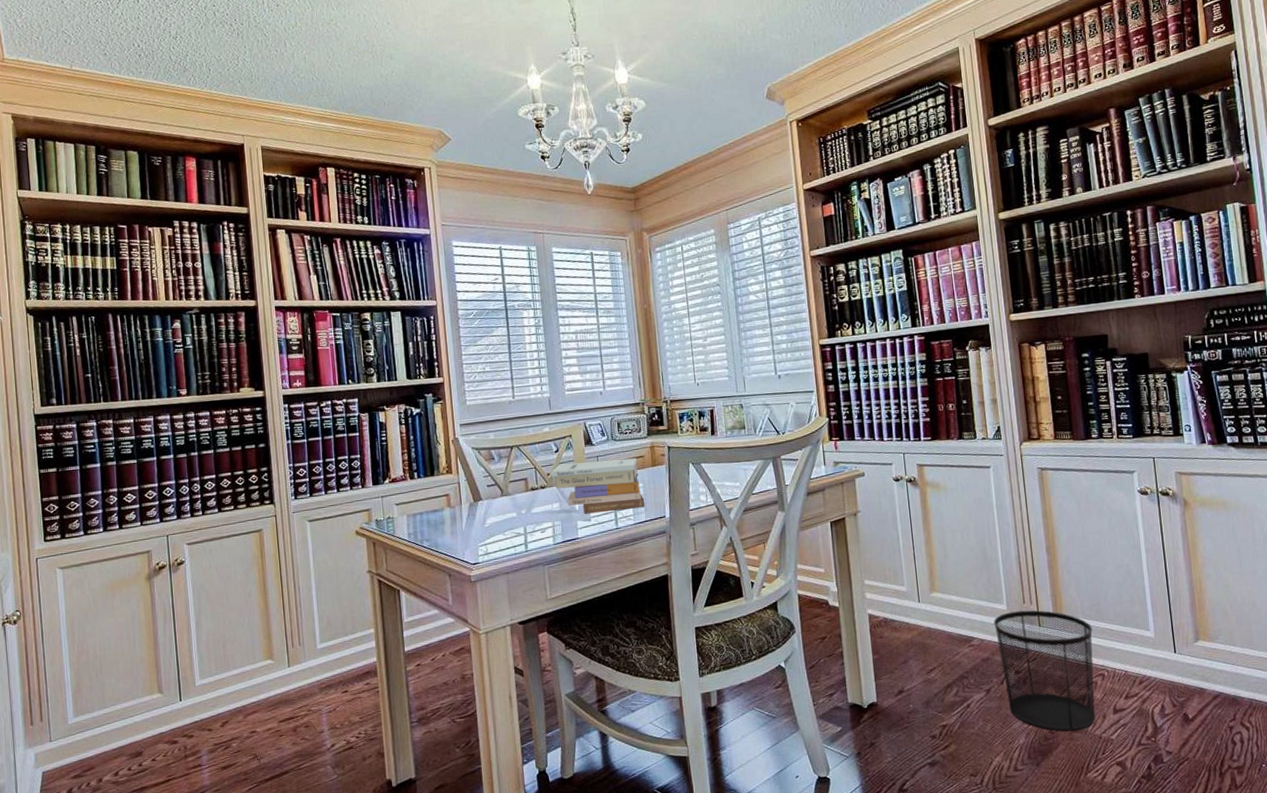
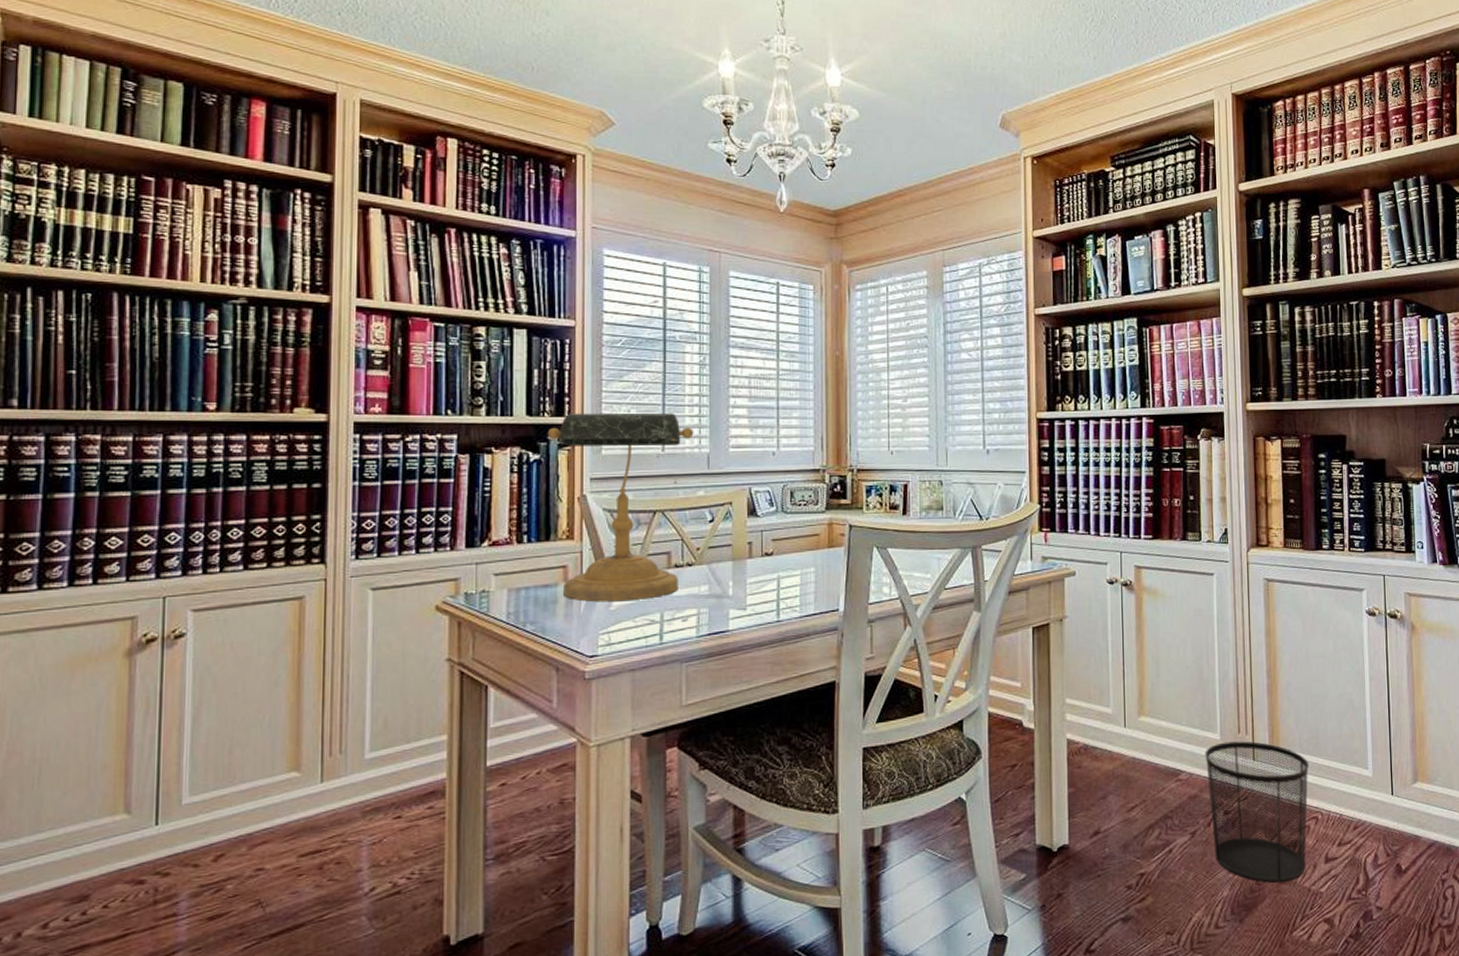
desk lamp: none [424,367,536,522] -> present [547,413,694,602]
books: present [550,458,645,513] -> none [701,536,816,600]

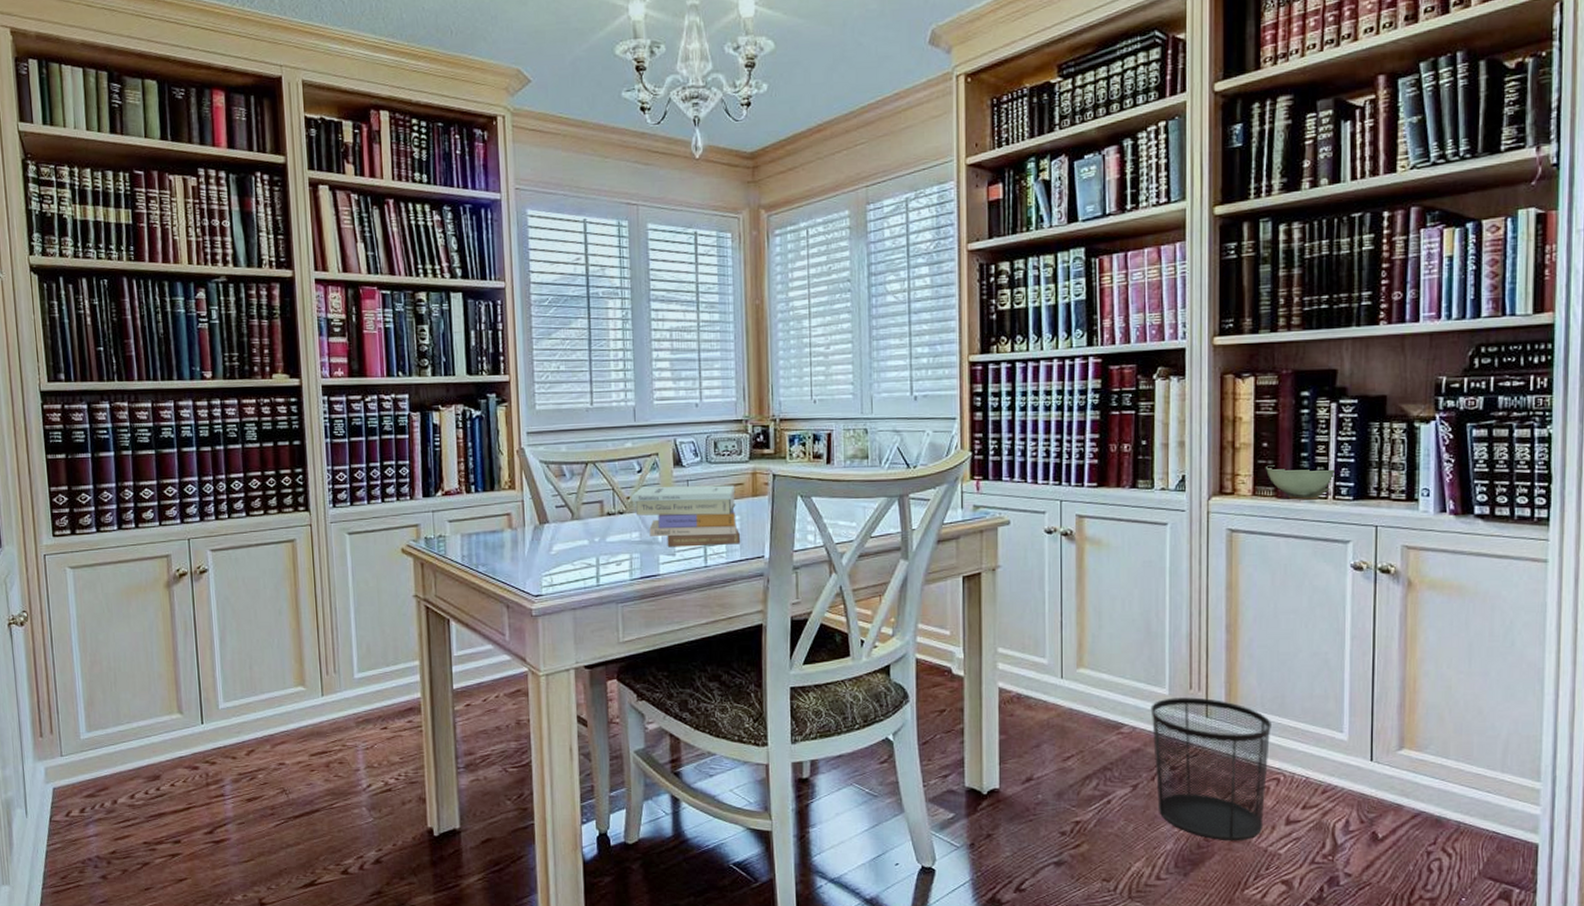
desk lamp: present [547,413,694,602] -> none [486,368,620,547]
books: none [701,536,816,600] -> present [631,485,741,546]
bowl: none [1293,520,1349,553] -> present [1265,465,1334,501]

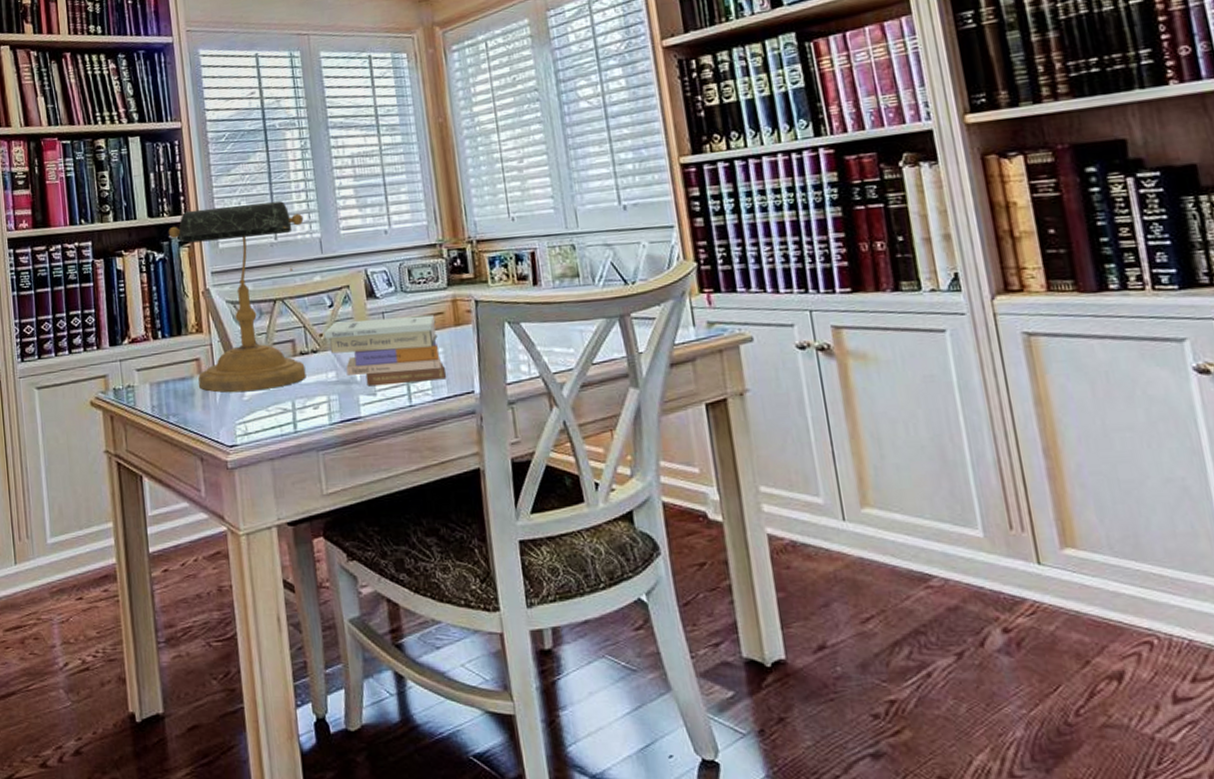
desk lamp: none [486,368,620,547] -> present [168,201,306,393]
waste bin: present [1150,697,1271,840] -> none [962,539,1143,725]
bowl: present [1265,465,1334,501] -> none [1056,254,1149,294]

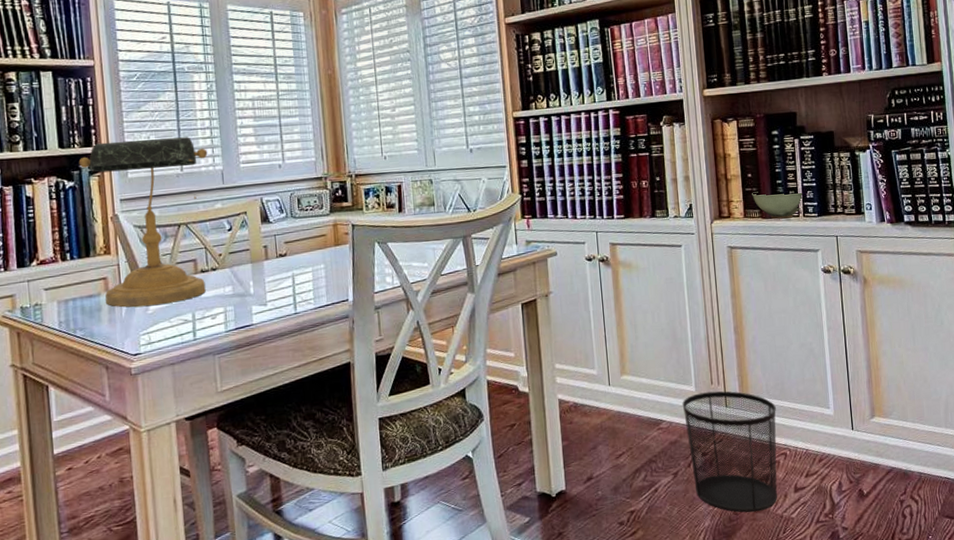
books: present [323,315,447,385] -> none [223,237,327,297]
waste bin: none [962,539,1143,725] -> present [682,391,778,513]
bowl: none [1056,254,1149,294] -> present [751,192,802,220]

